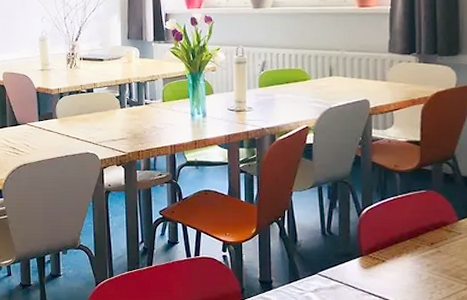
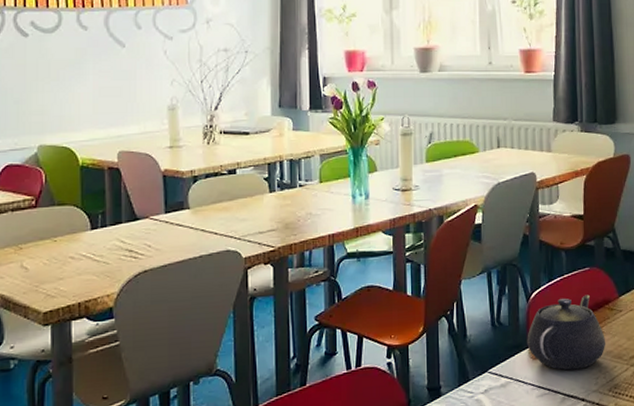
teapot: none [358,215,443,283] -> present [527,294,606,371]

